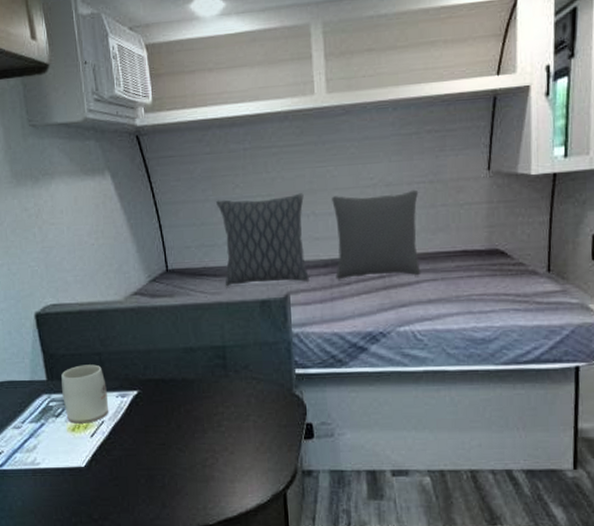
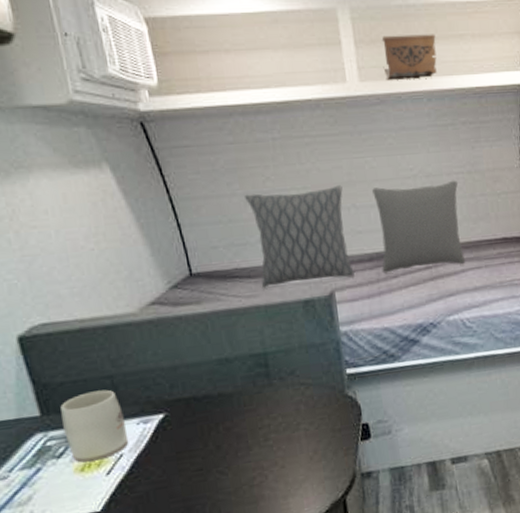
decorative box: none [350,42,406,92] -> present [381,34,437,81]

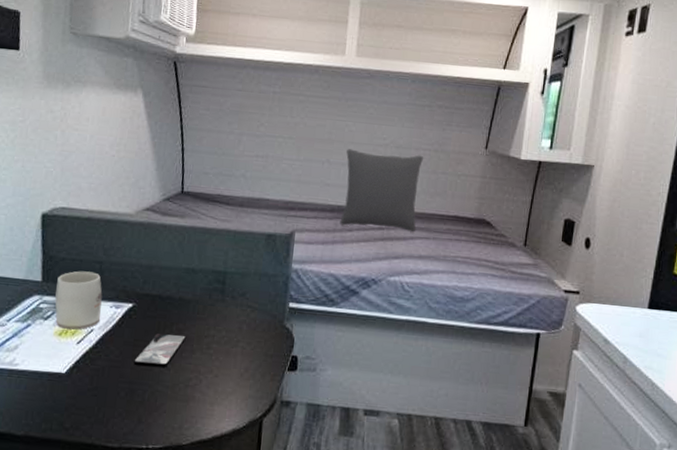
smartphone: none [182,433,238,481] -> present [133,333,186,367]
pillow: present [245,185,355,287] -> none [235,134,322,223]
decorative box: present [381,34,437,81] -> none [379,21,431,64]

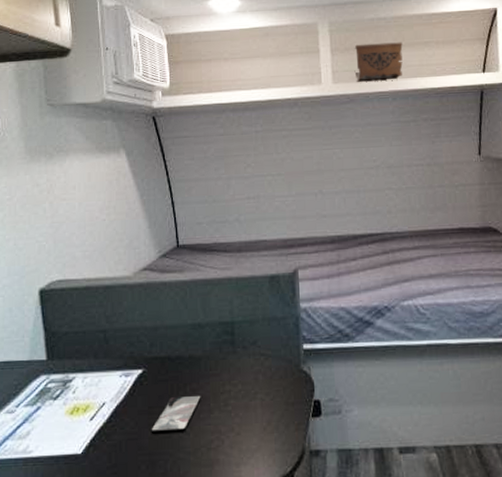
mug: present [54,271,103,330] -> none [62,342,111,406]
pillow: present [340,149,423,233] -> none [338,171,422,256]
decorative box: none [379,21,431,64] -> present [354,42,403,83]

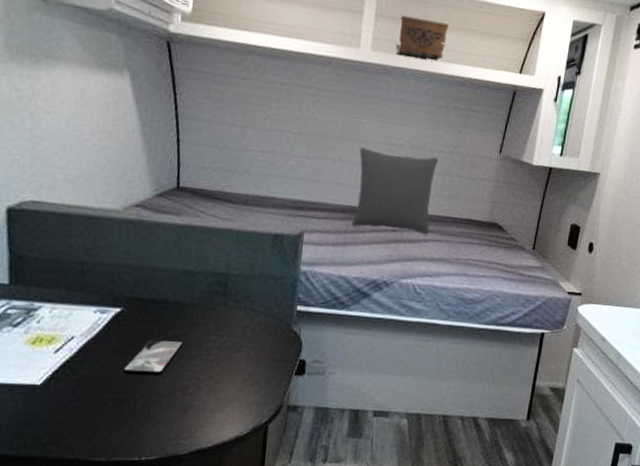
pillow: none [338,171,422,256] -> present [351,147,438,235]

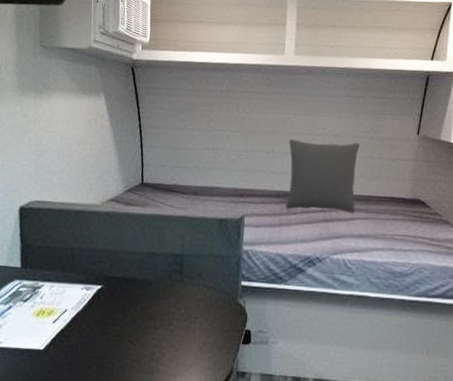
smartphone: present [123,339,183,376] -> none [103,311,149,343]
decorative box: present [395,15,449,62] -> none [315,22,362,59]

